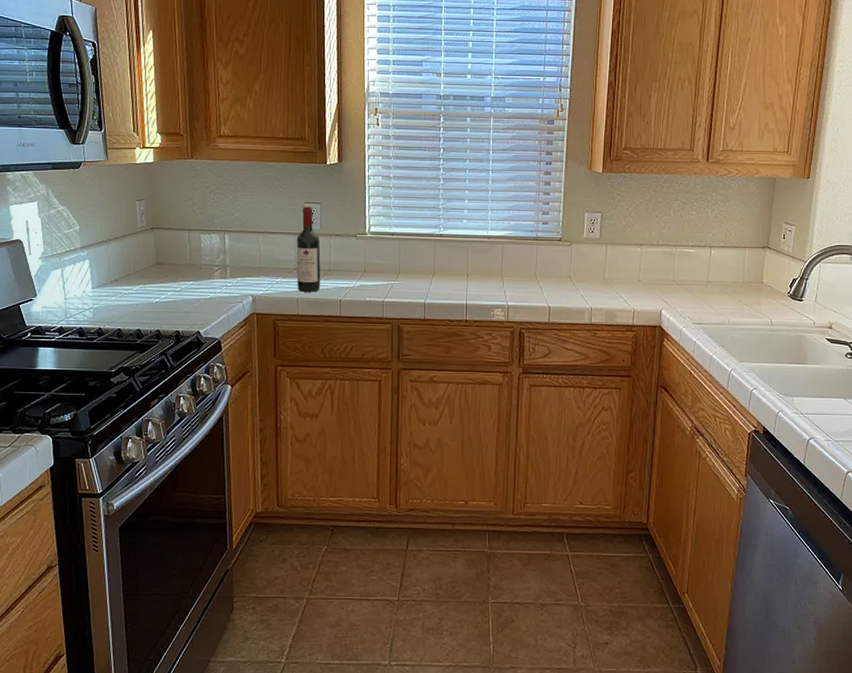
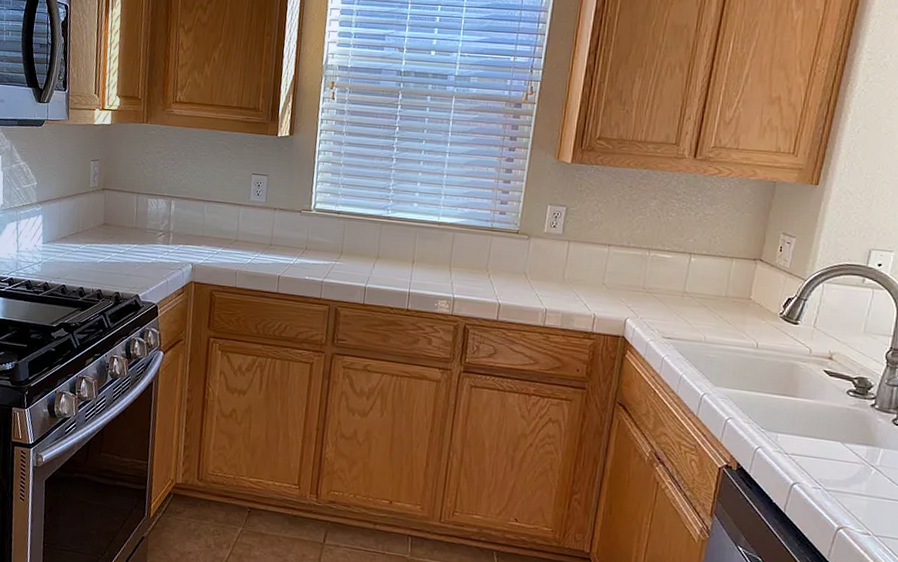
wine bottle: present [296,207,321,292] -> none [237,178,264,266]

